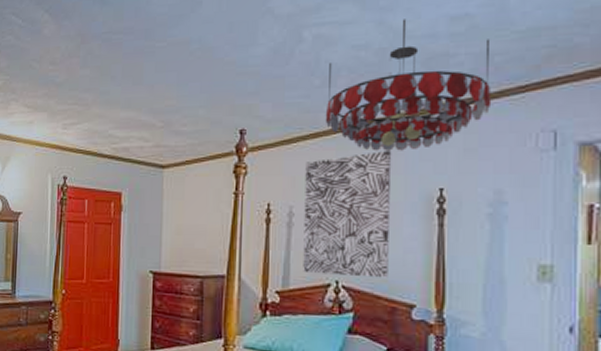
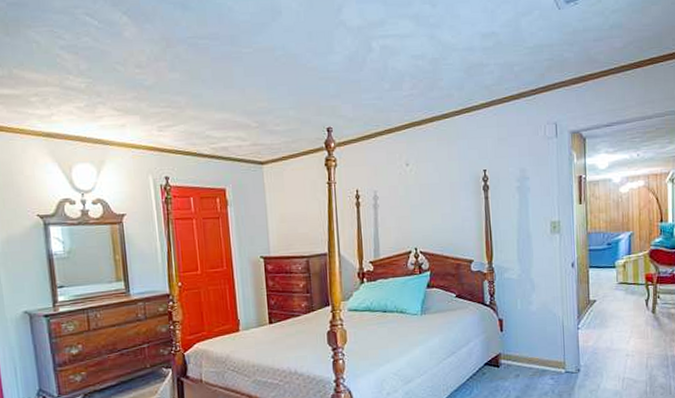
wall art: present [303,151,392,278] -> none [384,142,453,245]
chandelier: present [325,19,492,151] -> none [395,34,515,143]

